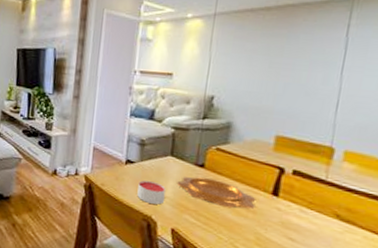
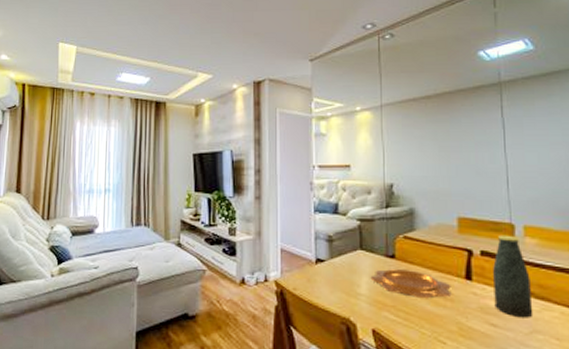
candle: present [137,180,166,205] -> none [332,278,360,304]
bottle: none [296,157,340,238] -> present [493,234,533,318]

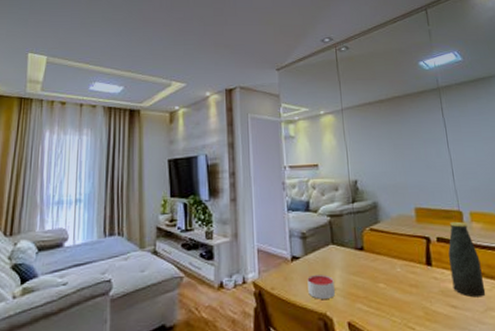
candle: none [332,278,360,304] -> present [307,274,335,299]
decorative bowl: present [370,269,452,299] -> none [343,260,416,288]

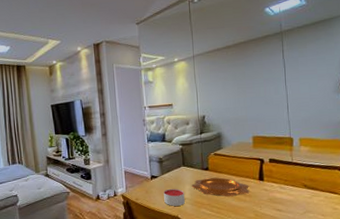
decorative bowl: none [343,260,416,288] -> present [191,177,250,197]
bottle: present [448,221,486,298] -> none [278,146,306,204]

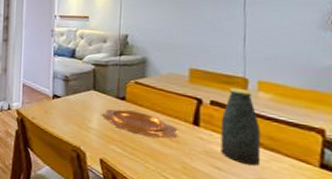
candle: present [163,188,185,206] -> none [65,113,91,136]
bottle: none [278,146,306,204] -> present [220,87,261,166]

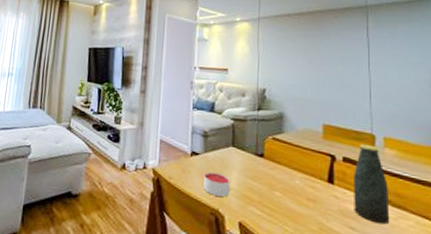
candle: none [65,113,91,136] -> present [203,171,230,197]
decorative bowl: present [101,109,178,139] -> none [240,167,314,198]

